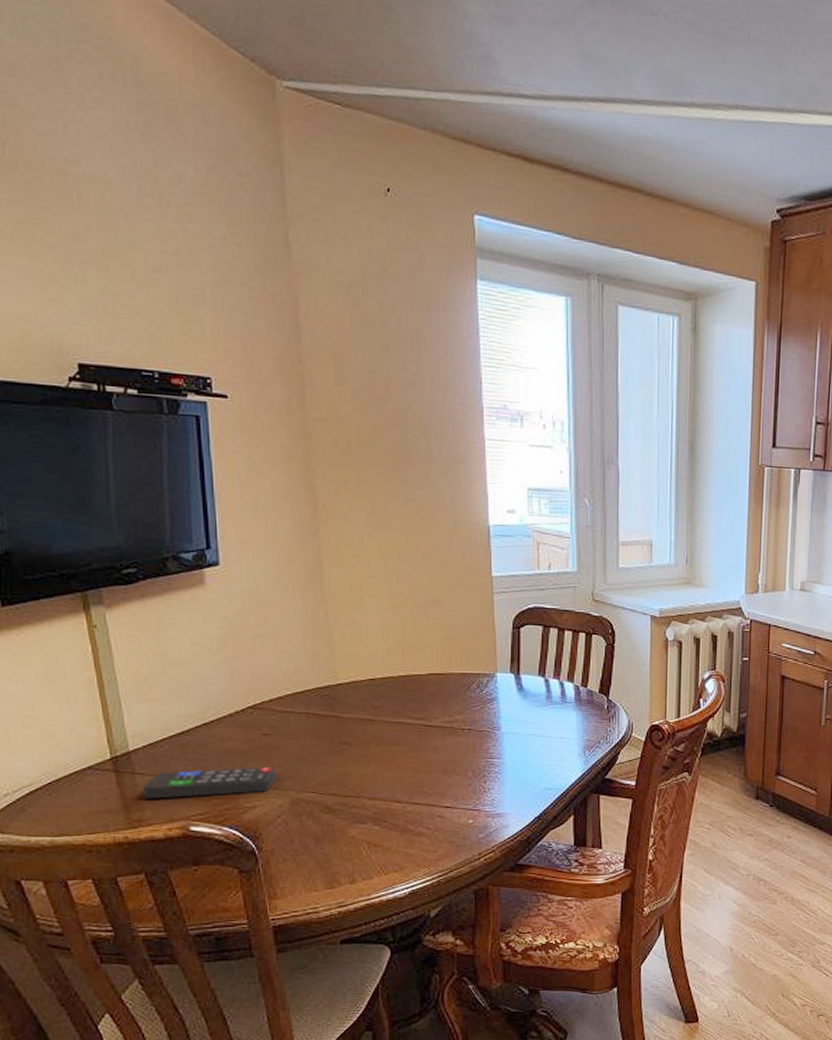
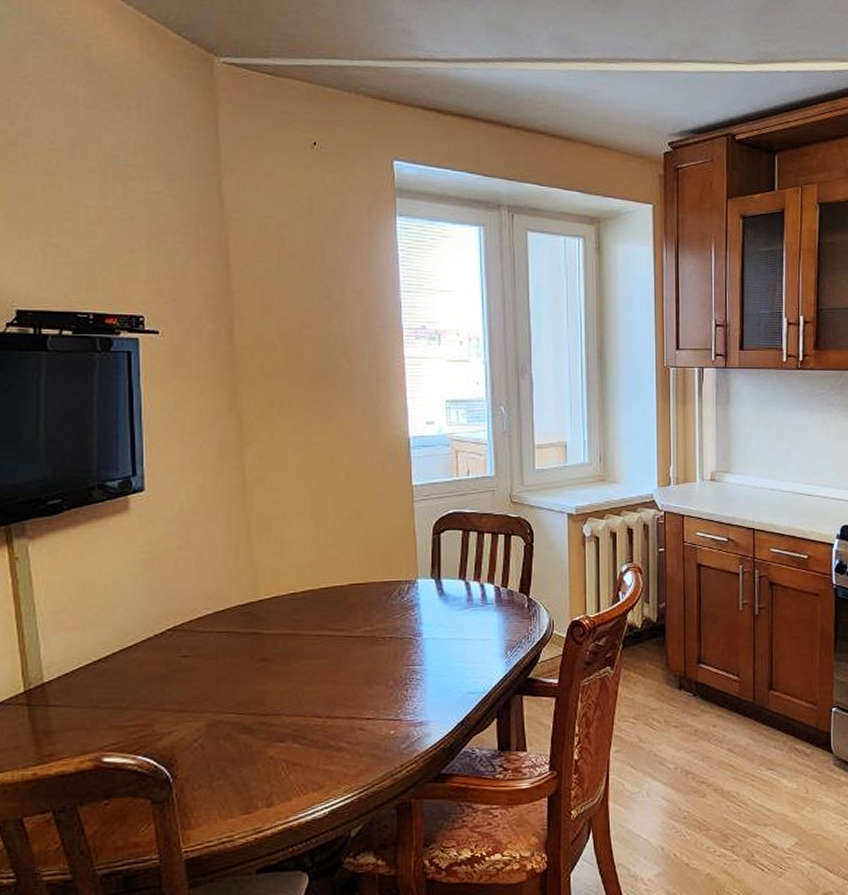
remote control: present [143,767,277,799] -> none [56,690,194,732]

